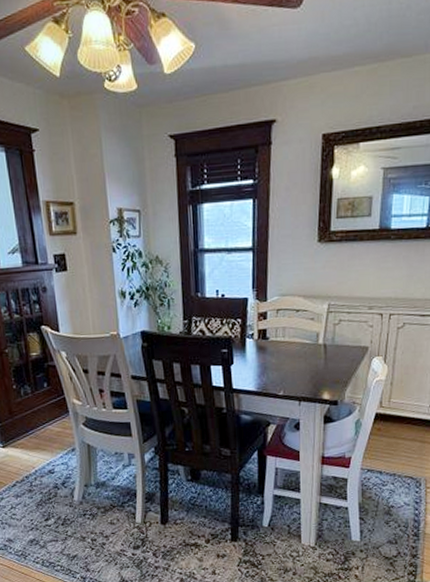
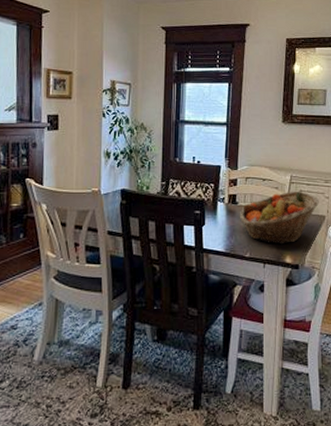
fruit basket: none [270,320,363,380] -> present [239,191,320,245]

